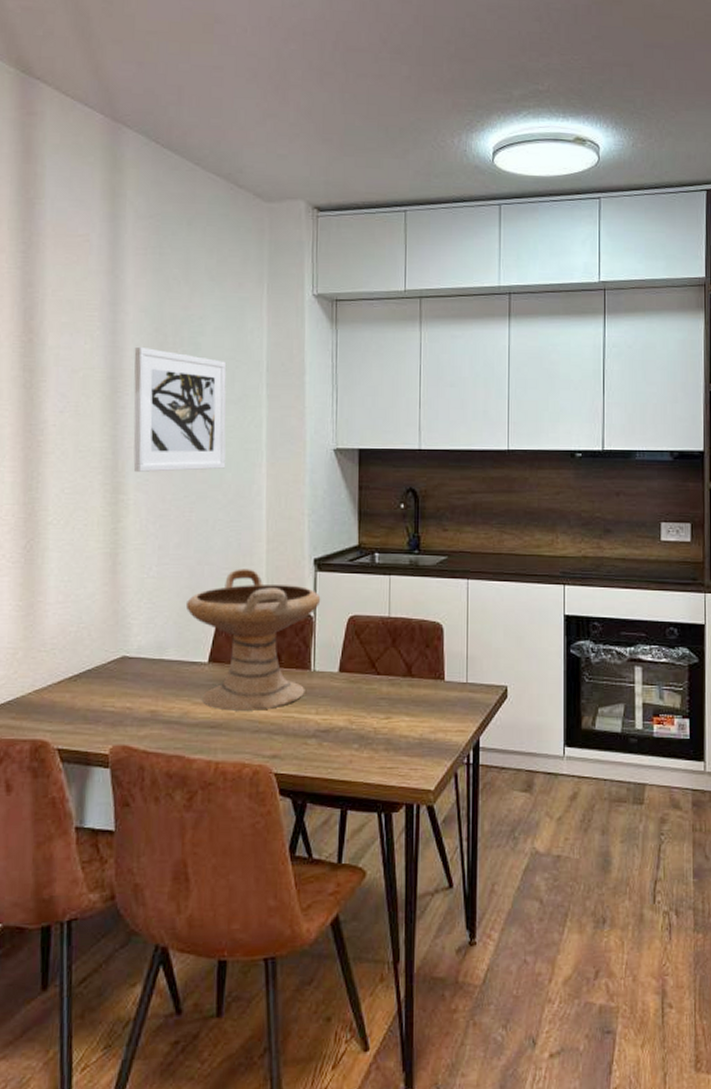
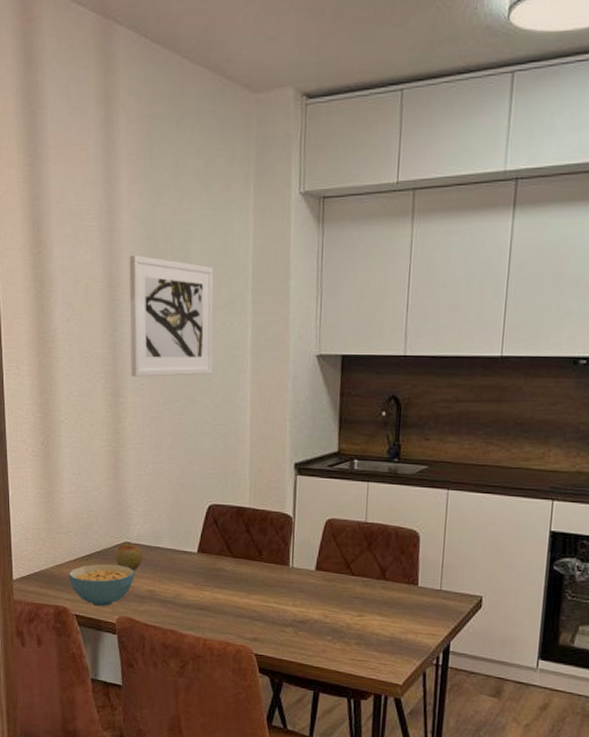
cereal bowl: none [50,683,134,736] -> present [68,564,135,607]
apple: none [110,654,144,689] -> present [115,541,143,571]
decorative bowl: present [185,569,321,711] -> none [177,469,300,598]

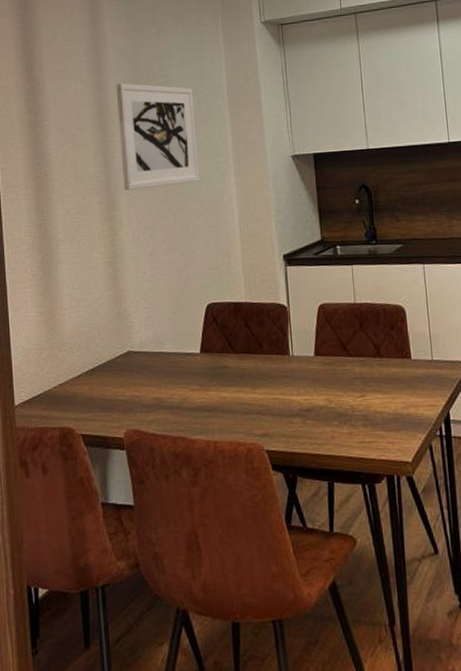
cereal bowl: present [68,564,135,607] -> none [72,375,140,423]
apple: present [115,541,143,571] -> none [119,349,147,379]

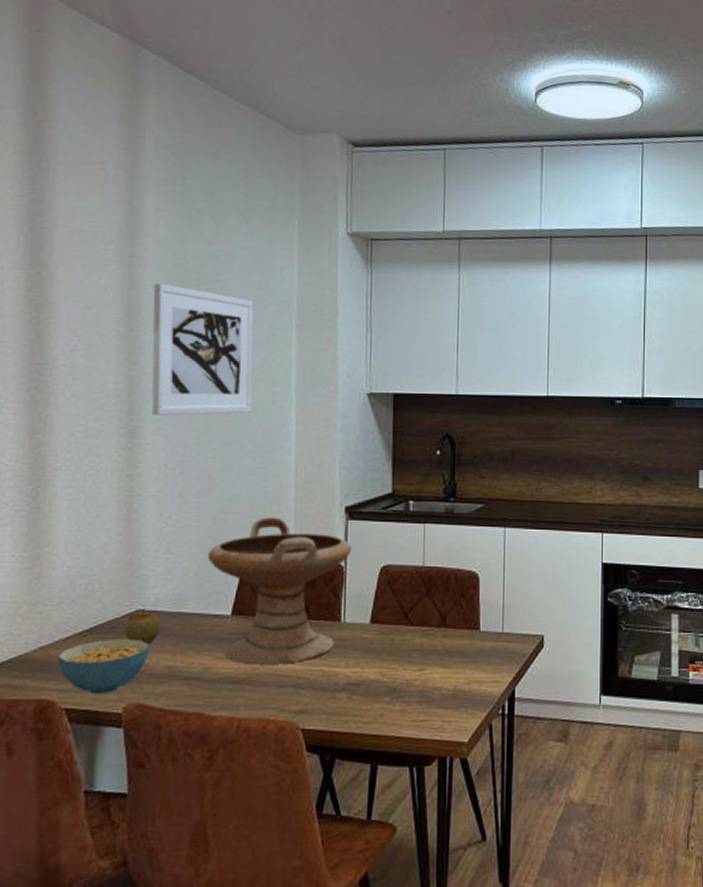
cereal bowl: none [72,375,140,423] -> present [57,638,150,695]
apple: none [119,349,147,379] -> present [124,608,161,644]
decorative bowl: none [176,267,293,395] -> present [207,517,352,665]

